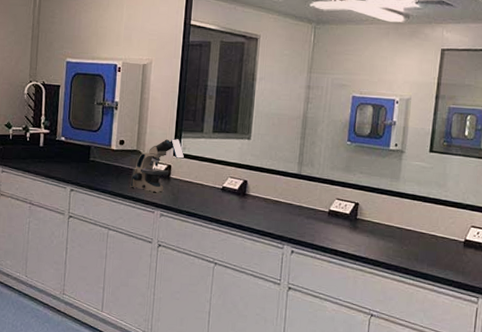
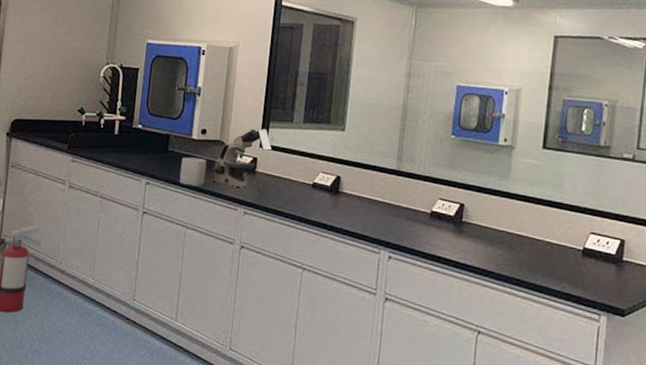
paper towel roll: none [101,166,125,192] -> present [179,157,207,186]

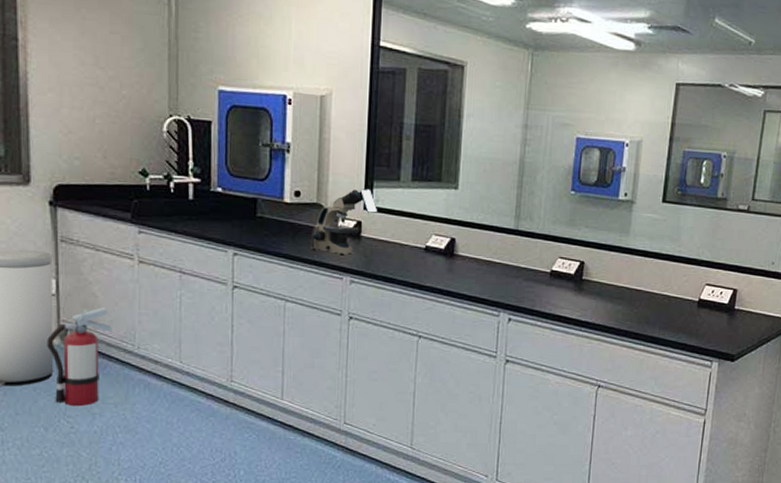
paper towel roll: present [179,157,207,186] -> none [272,223,303,255]

